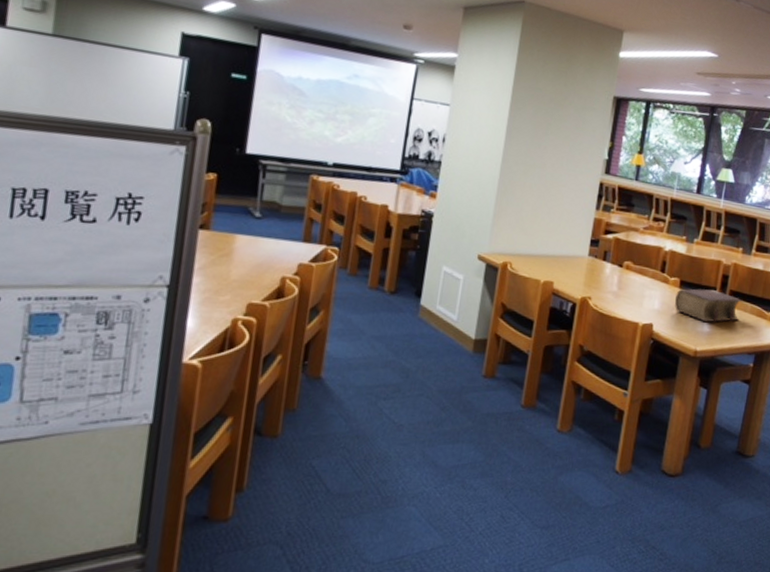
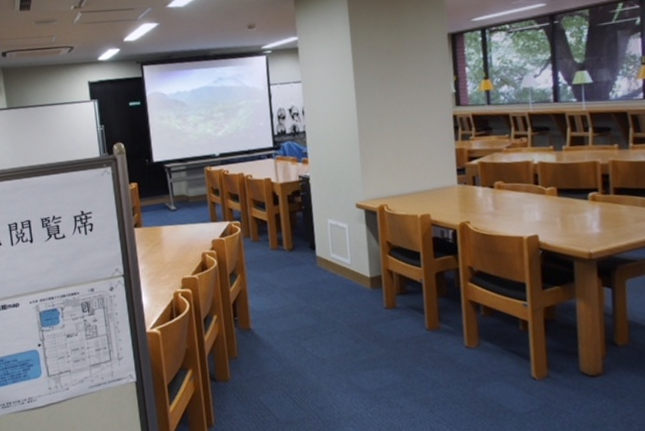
bible: present [674,288,743,323] -> none [555,190,631,224]

